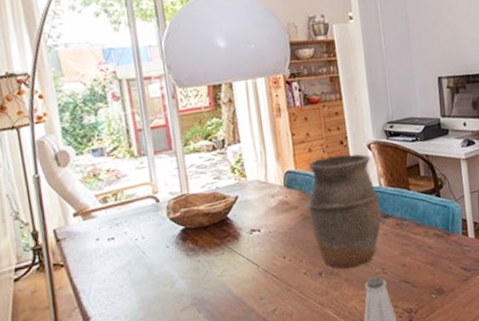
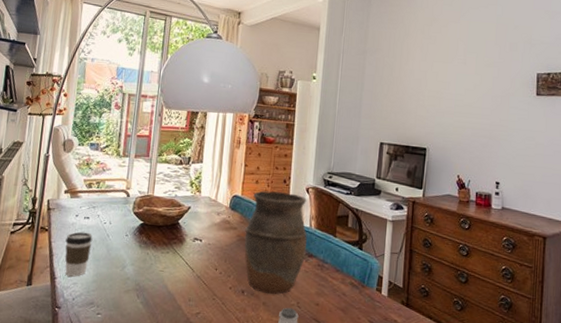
coffee cup: none [90,255,128,312] -> present [65,231,93,277]

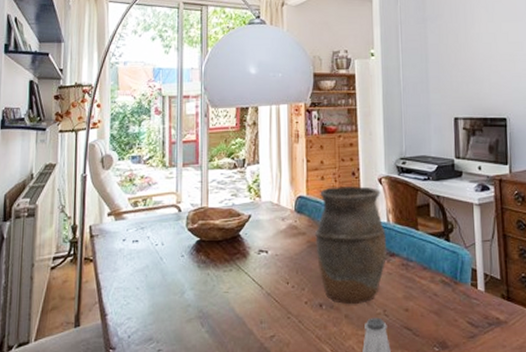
coffee cup: present [65,231,93,277] -> none [114,258,145,311]

